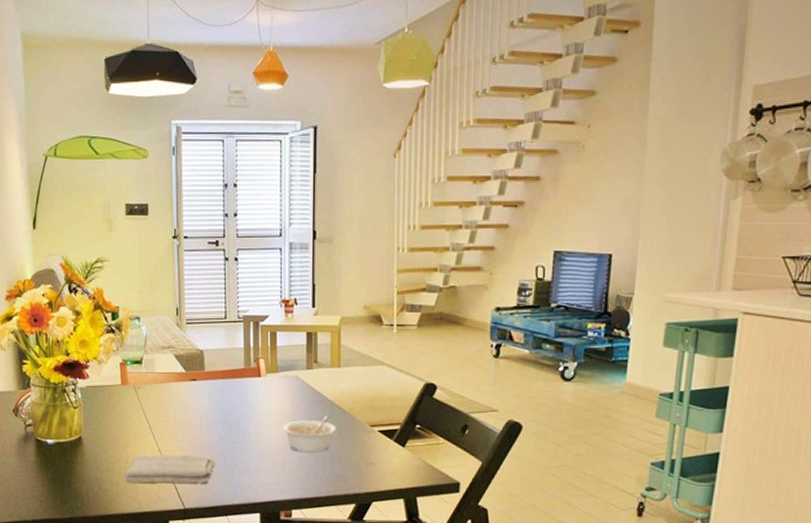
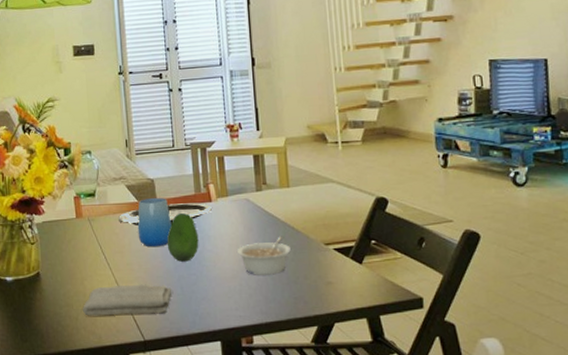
plate: none [164,376,262,397] -> present [117,203,213,225]
cup: none [184,369,219,419] -> present [137,198,172,247]
fruit: none [214,385,245,435] -> present [167,212,199,262]

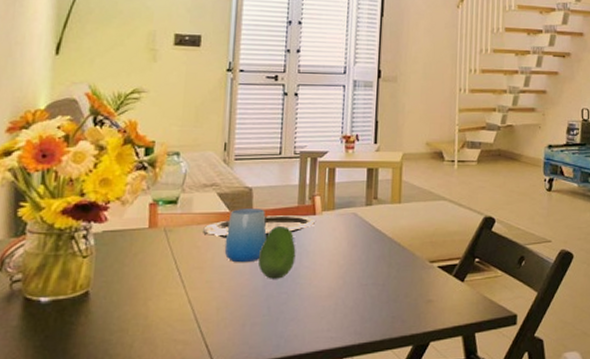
washcloth: present [83,284,171,316] -> none [141,304,256,343]
legume: present [236,236,291,276] -> none [336,252,394,295]

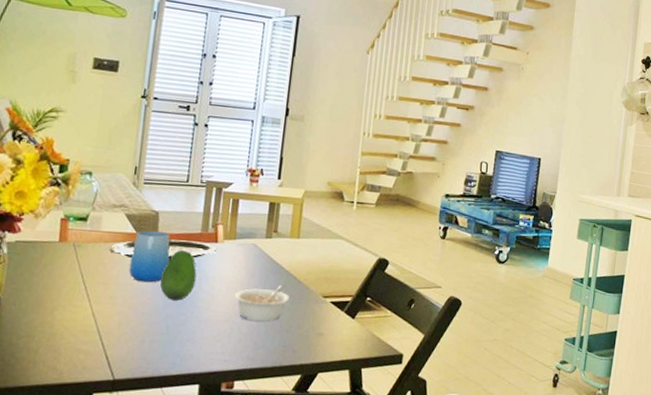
legume: none [336,252,394,295] -> present [233,284,289,323]

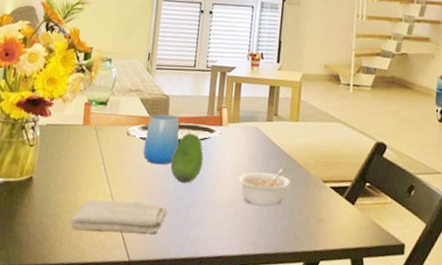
washcloth: none [45,319,155,352] -> present [70,199,166,233]

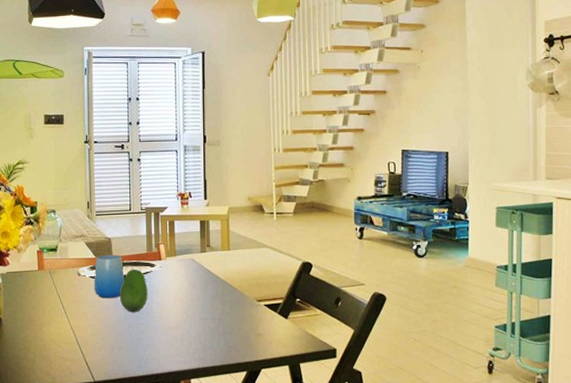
washcloth: present [70,199,166,233] -> none [40,331,121,359]
legume: present [237,168,290,207] -> none [180,292,228,327]

